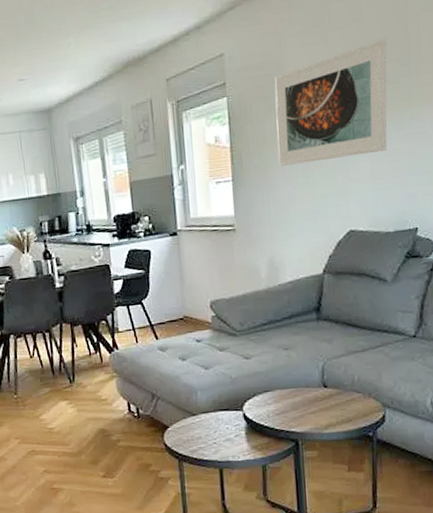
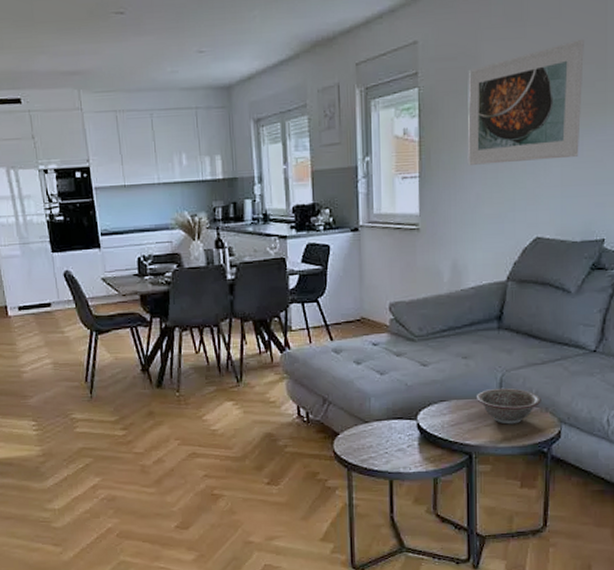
decorative bowl: none [299,376,364,411] -> present [476,387,541,425]

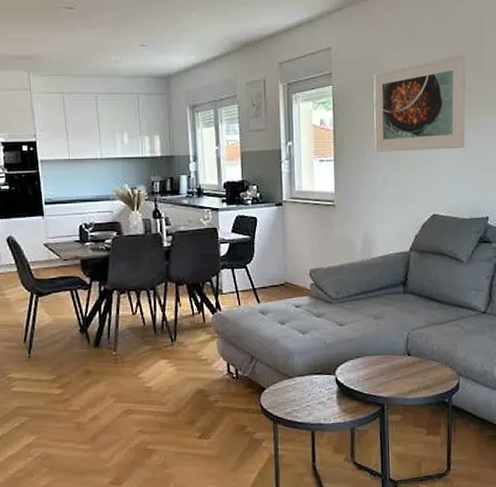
decorative bowl: present [476,387,541,425] -> none [386,345,442,378]

